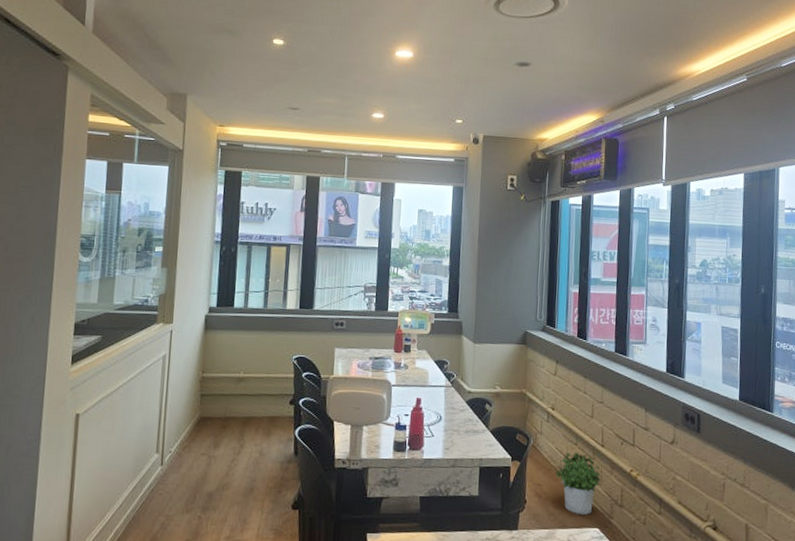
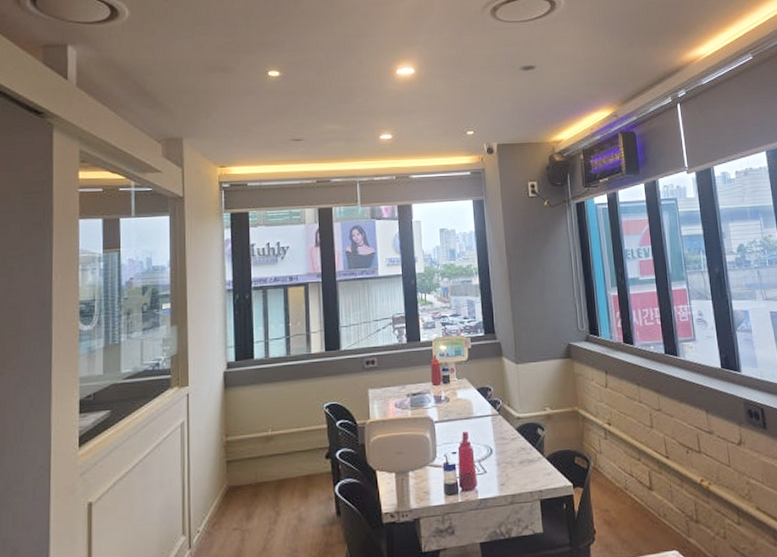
potted plant: present [556,451,601,516] -> none [622,468,671,539]

